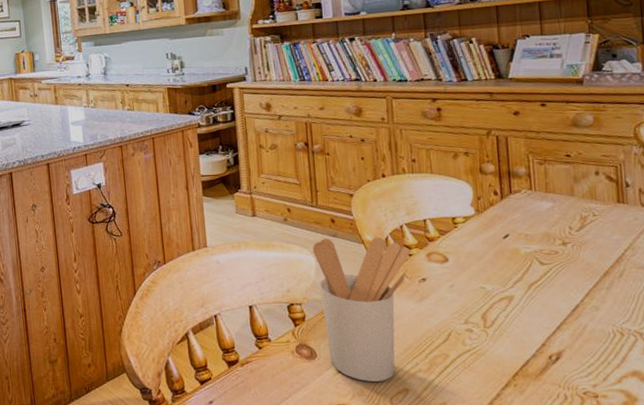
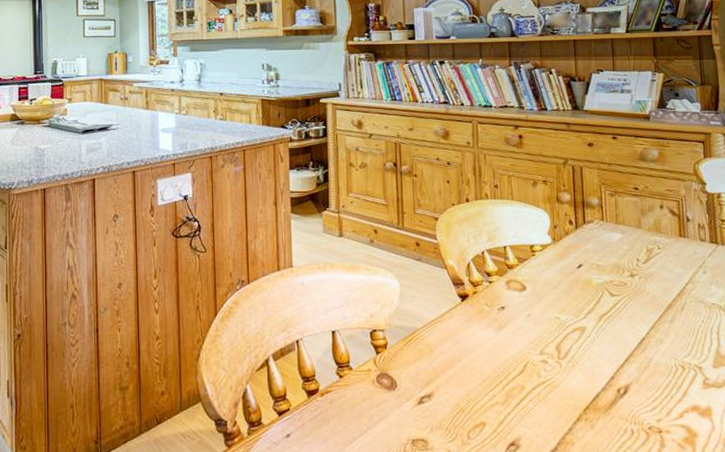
utensil holder: present [312,237,411,382] -> none [396,262,491,414]

